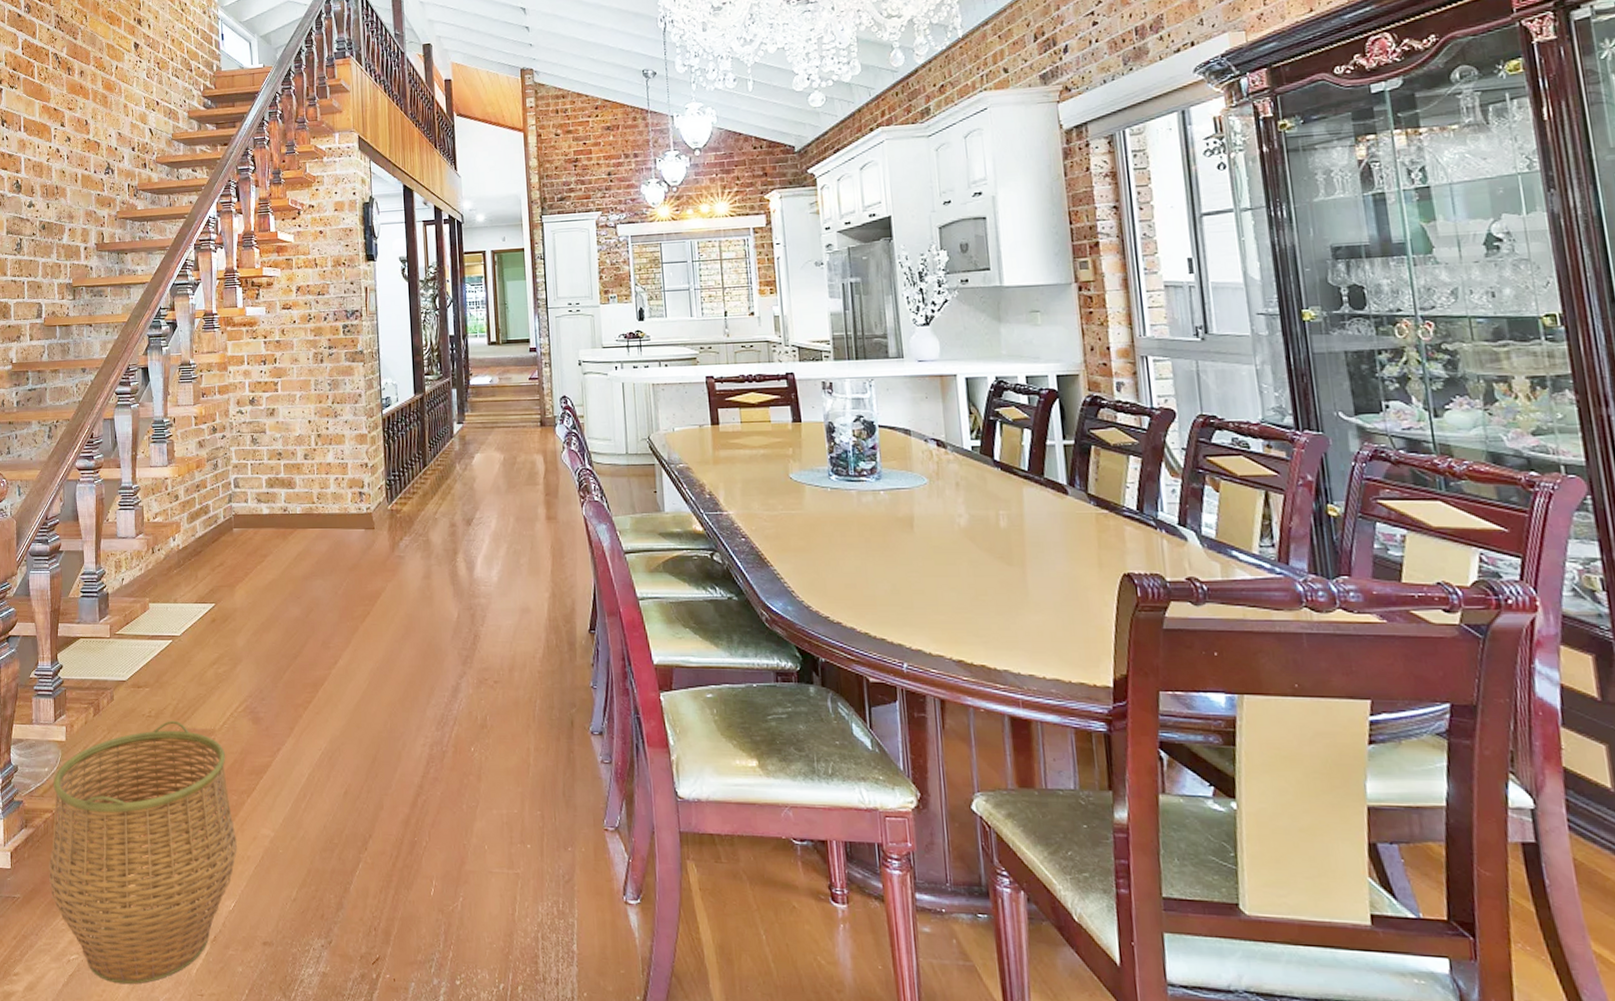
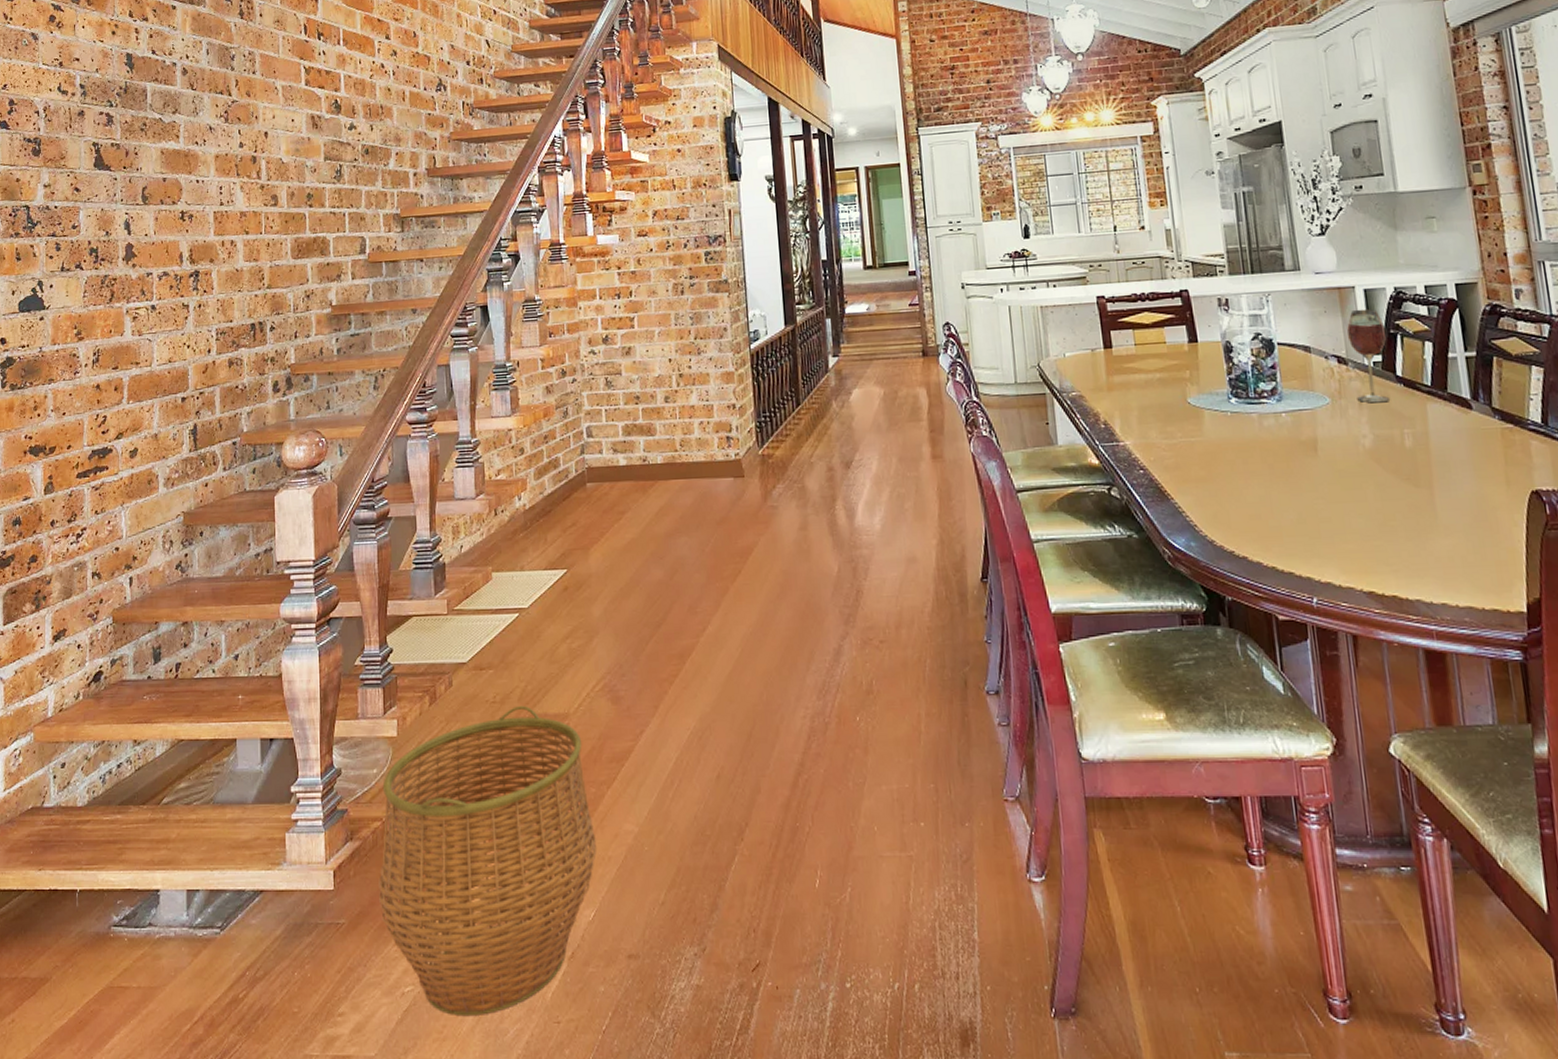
wineglass: none [946,396,986,485] -> present [1346,309,1389,403]

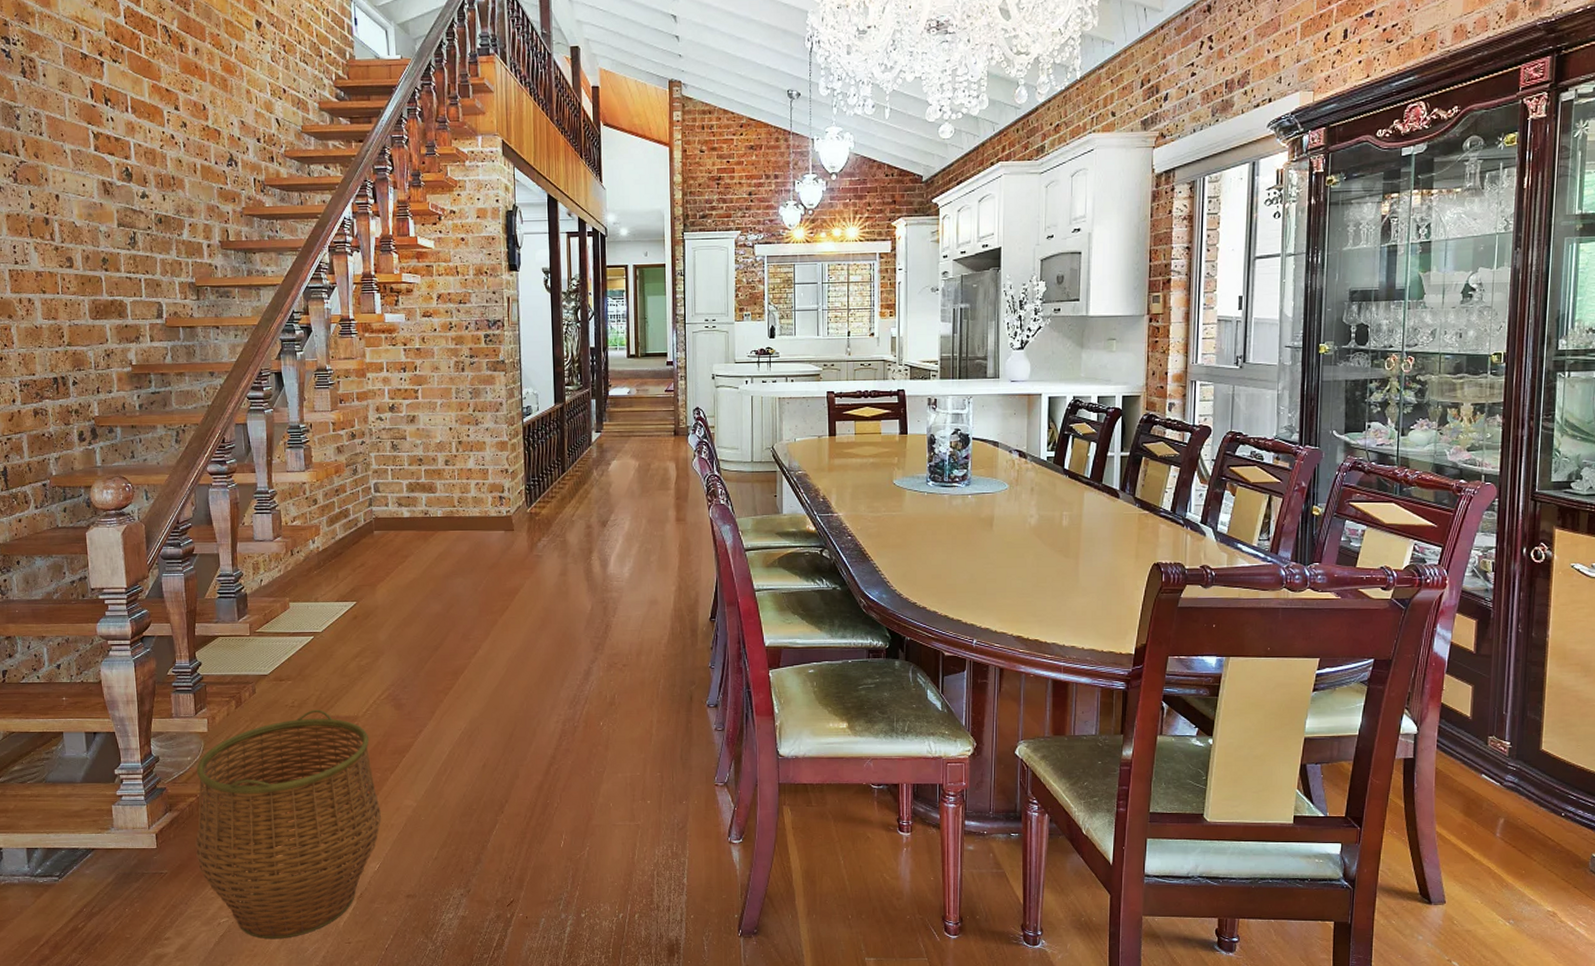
wineglass: present [1346,309,1389,403] -> none [1029,413,1061,490]

